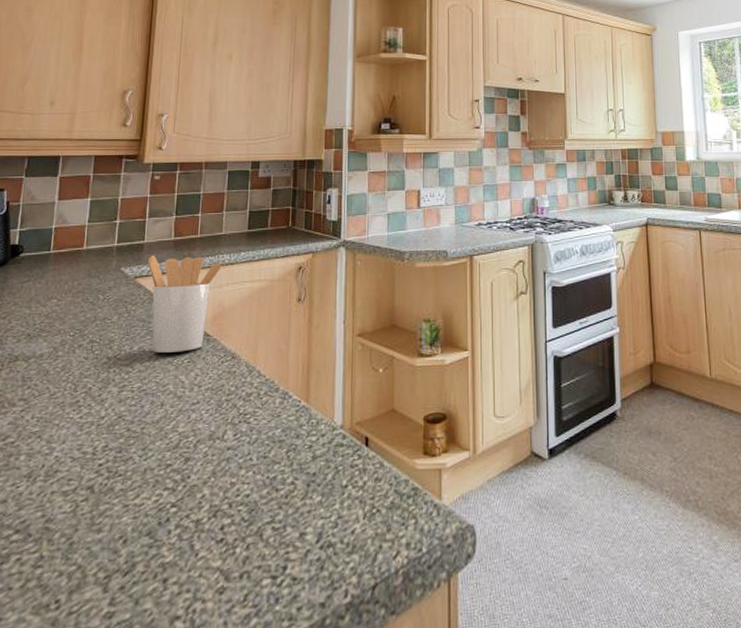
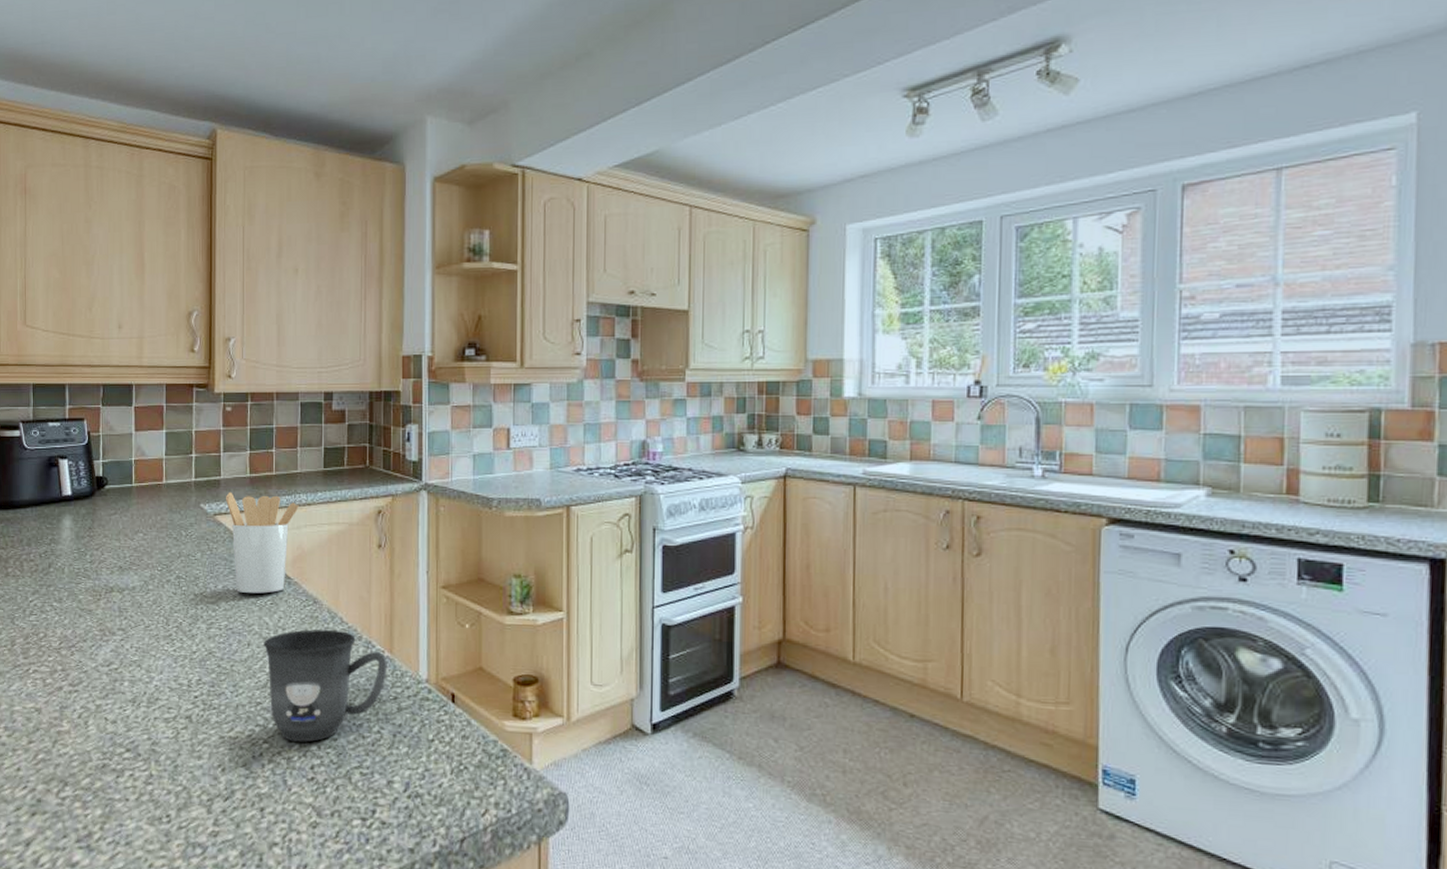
mug: none [178,384,303,502] -> present [264,629,387,742]

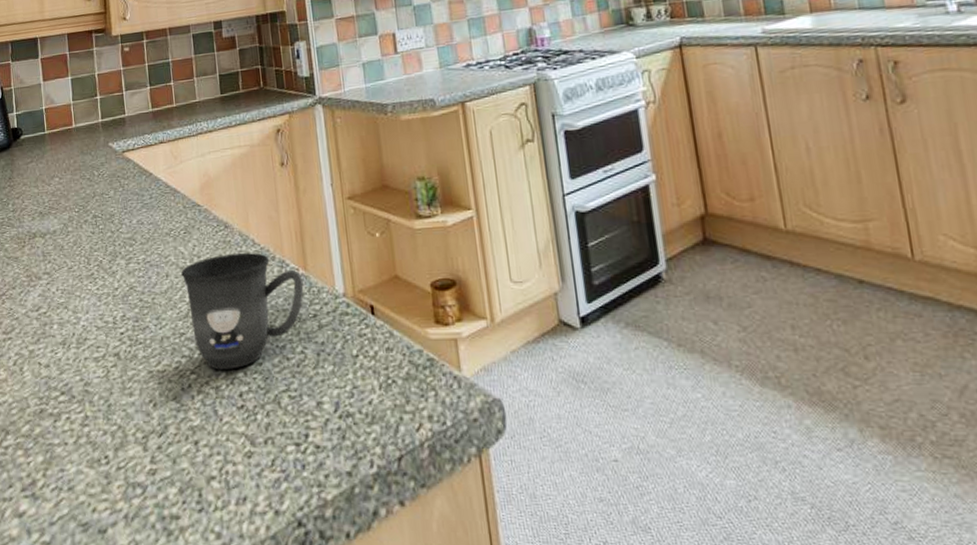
utensil holder: present [226,491,299,594] -> none [132,126,201,225]

